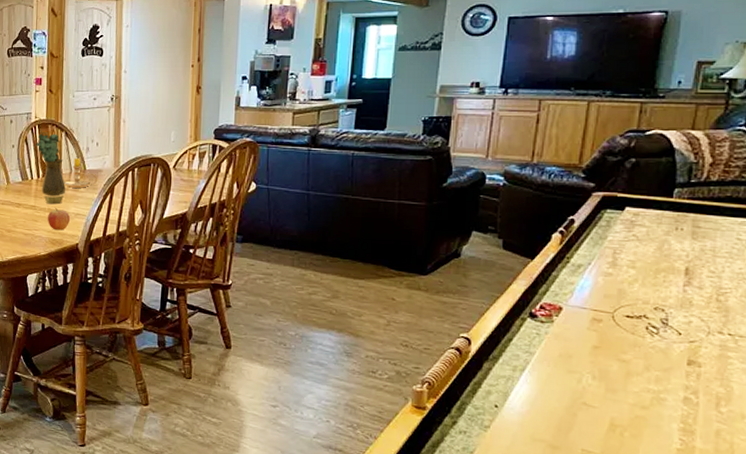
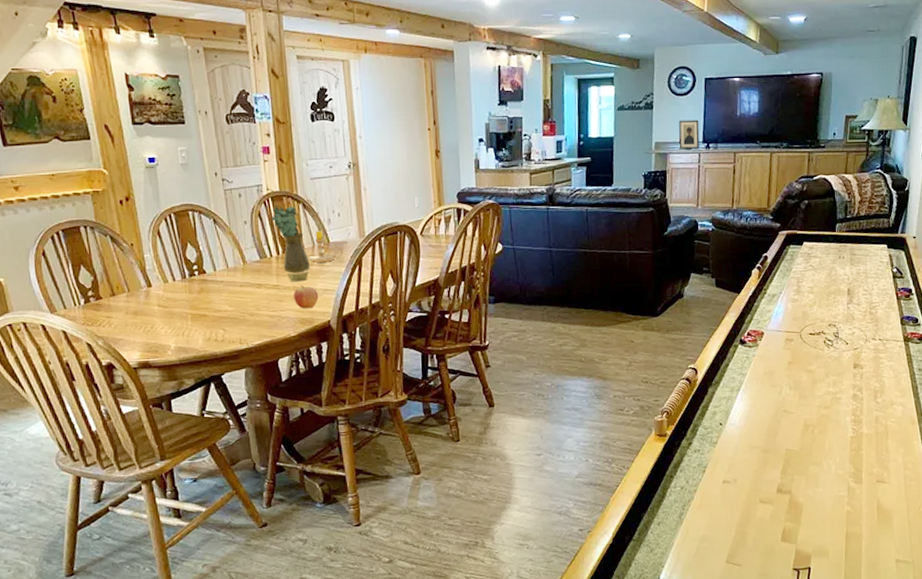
picture frame: none [469,62,497,94] -> present [679,119,700,149]

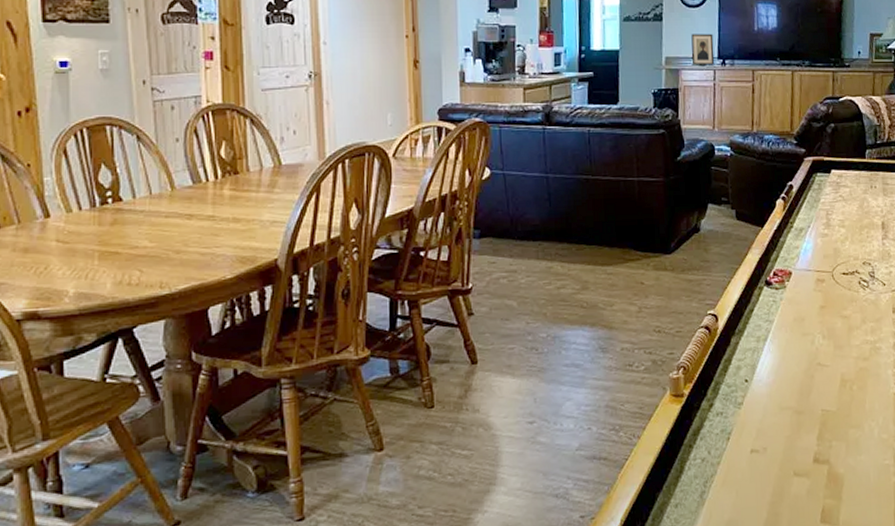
vase: present [271,203,311,282] -> none [210,117,257,212]
fruit: present [294,284,319,309] -> none [233,215,265,245]
candlestick: present [307,230,343,263] -> none [252,150,297,189]

